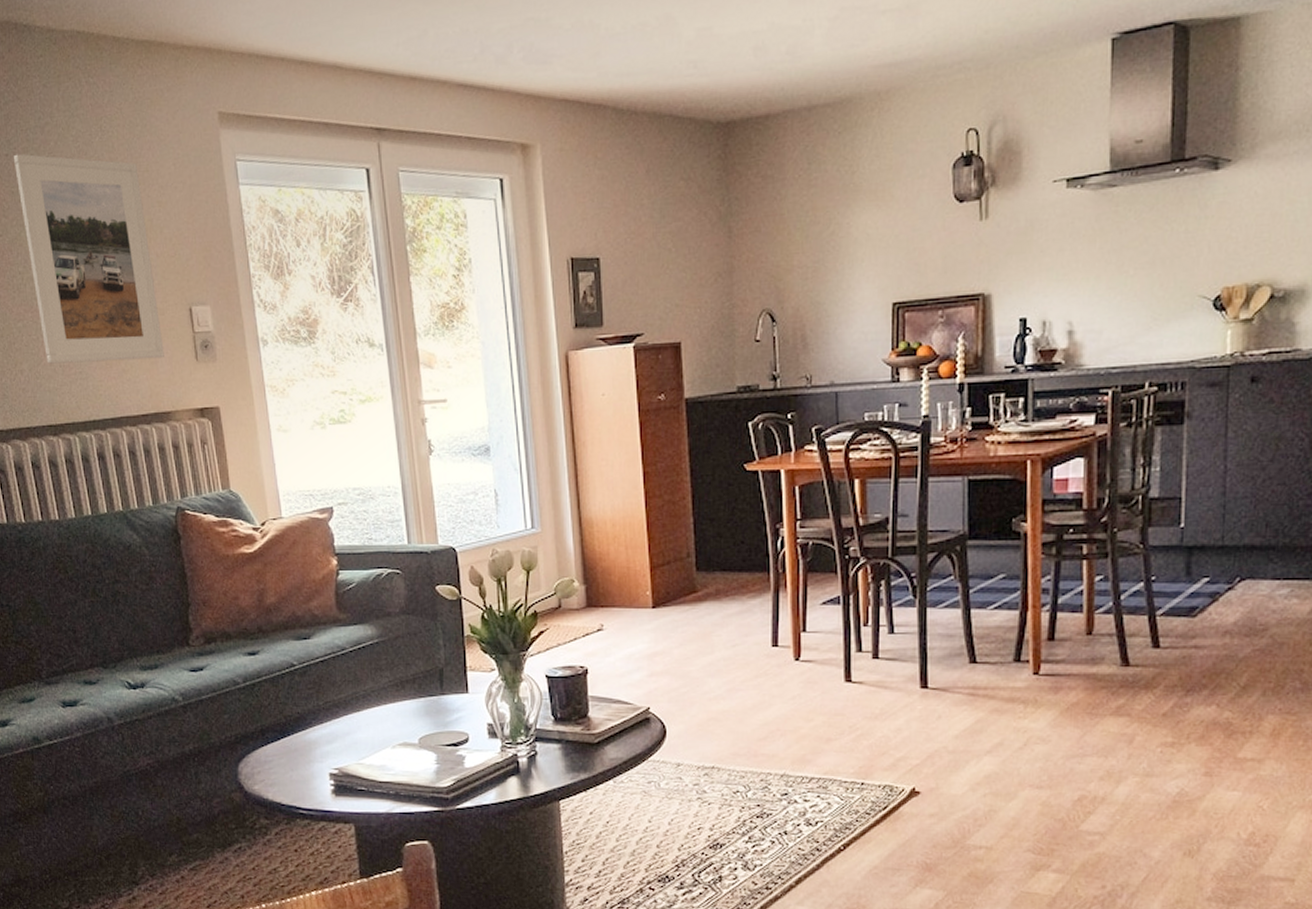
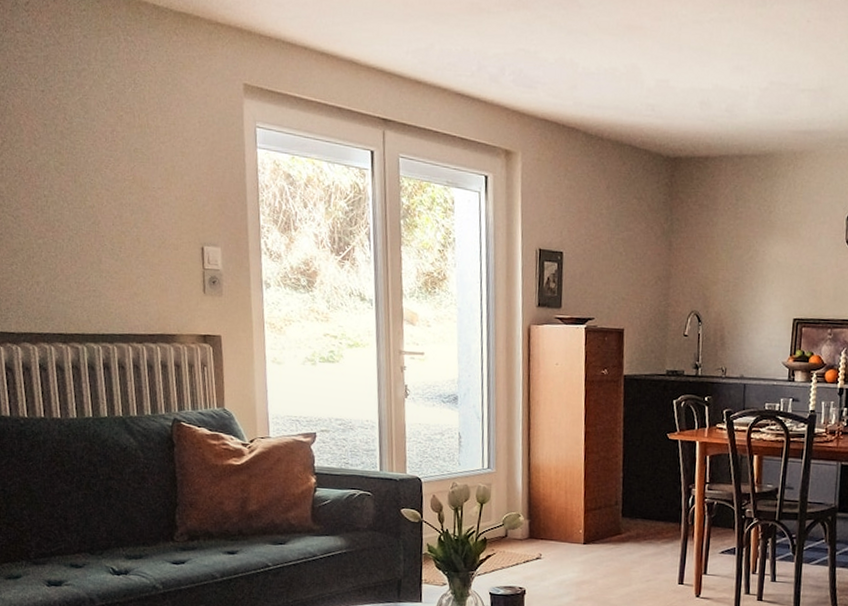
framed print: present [14,153,164,364] -> none [49,91,175,288]

